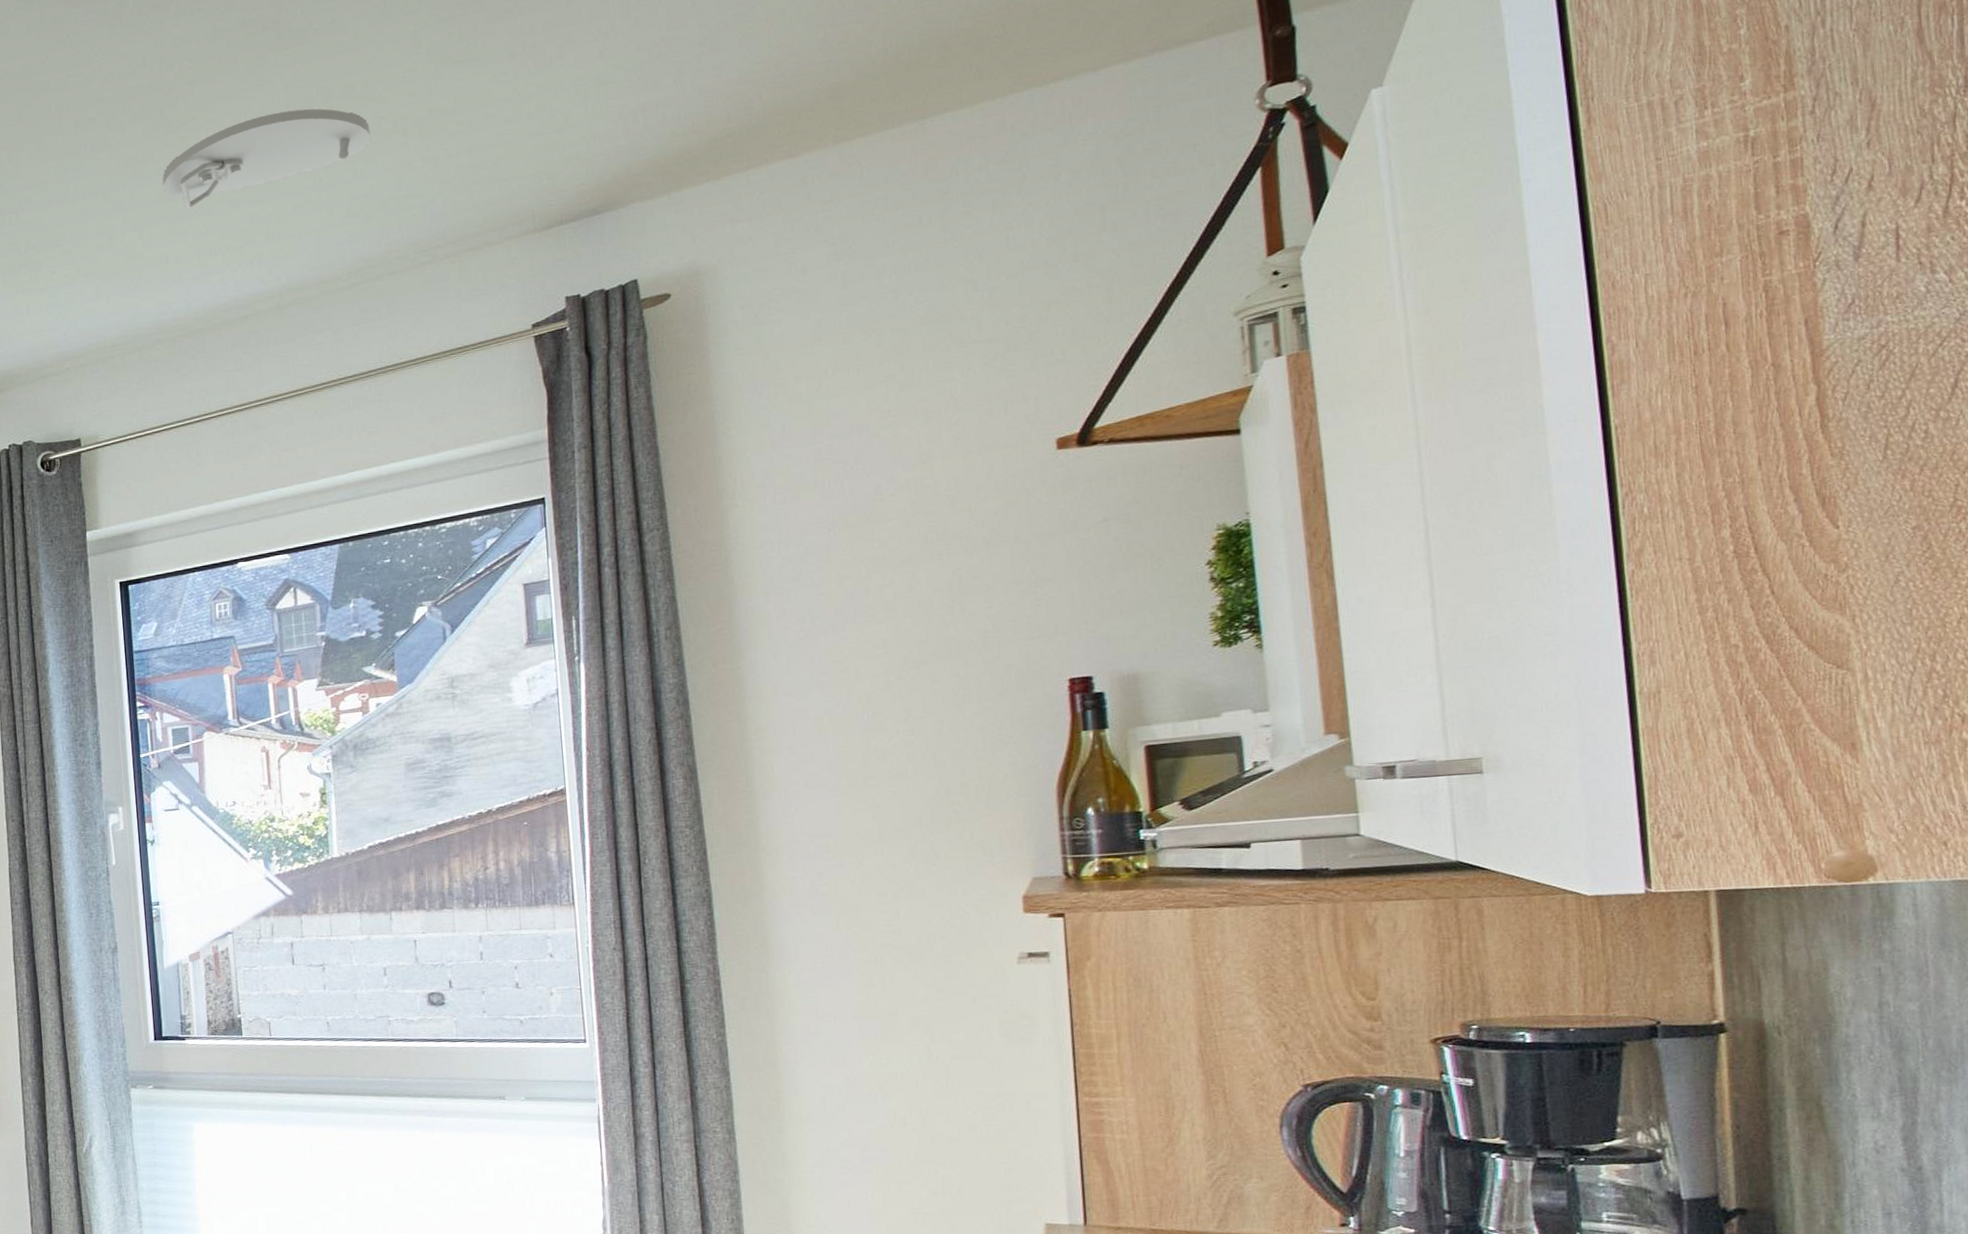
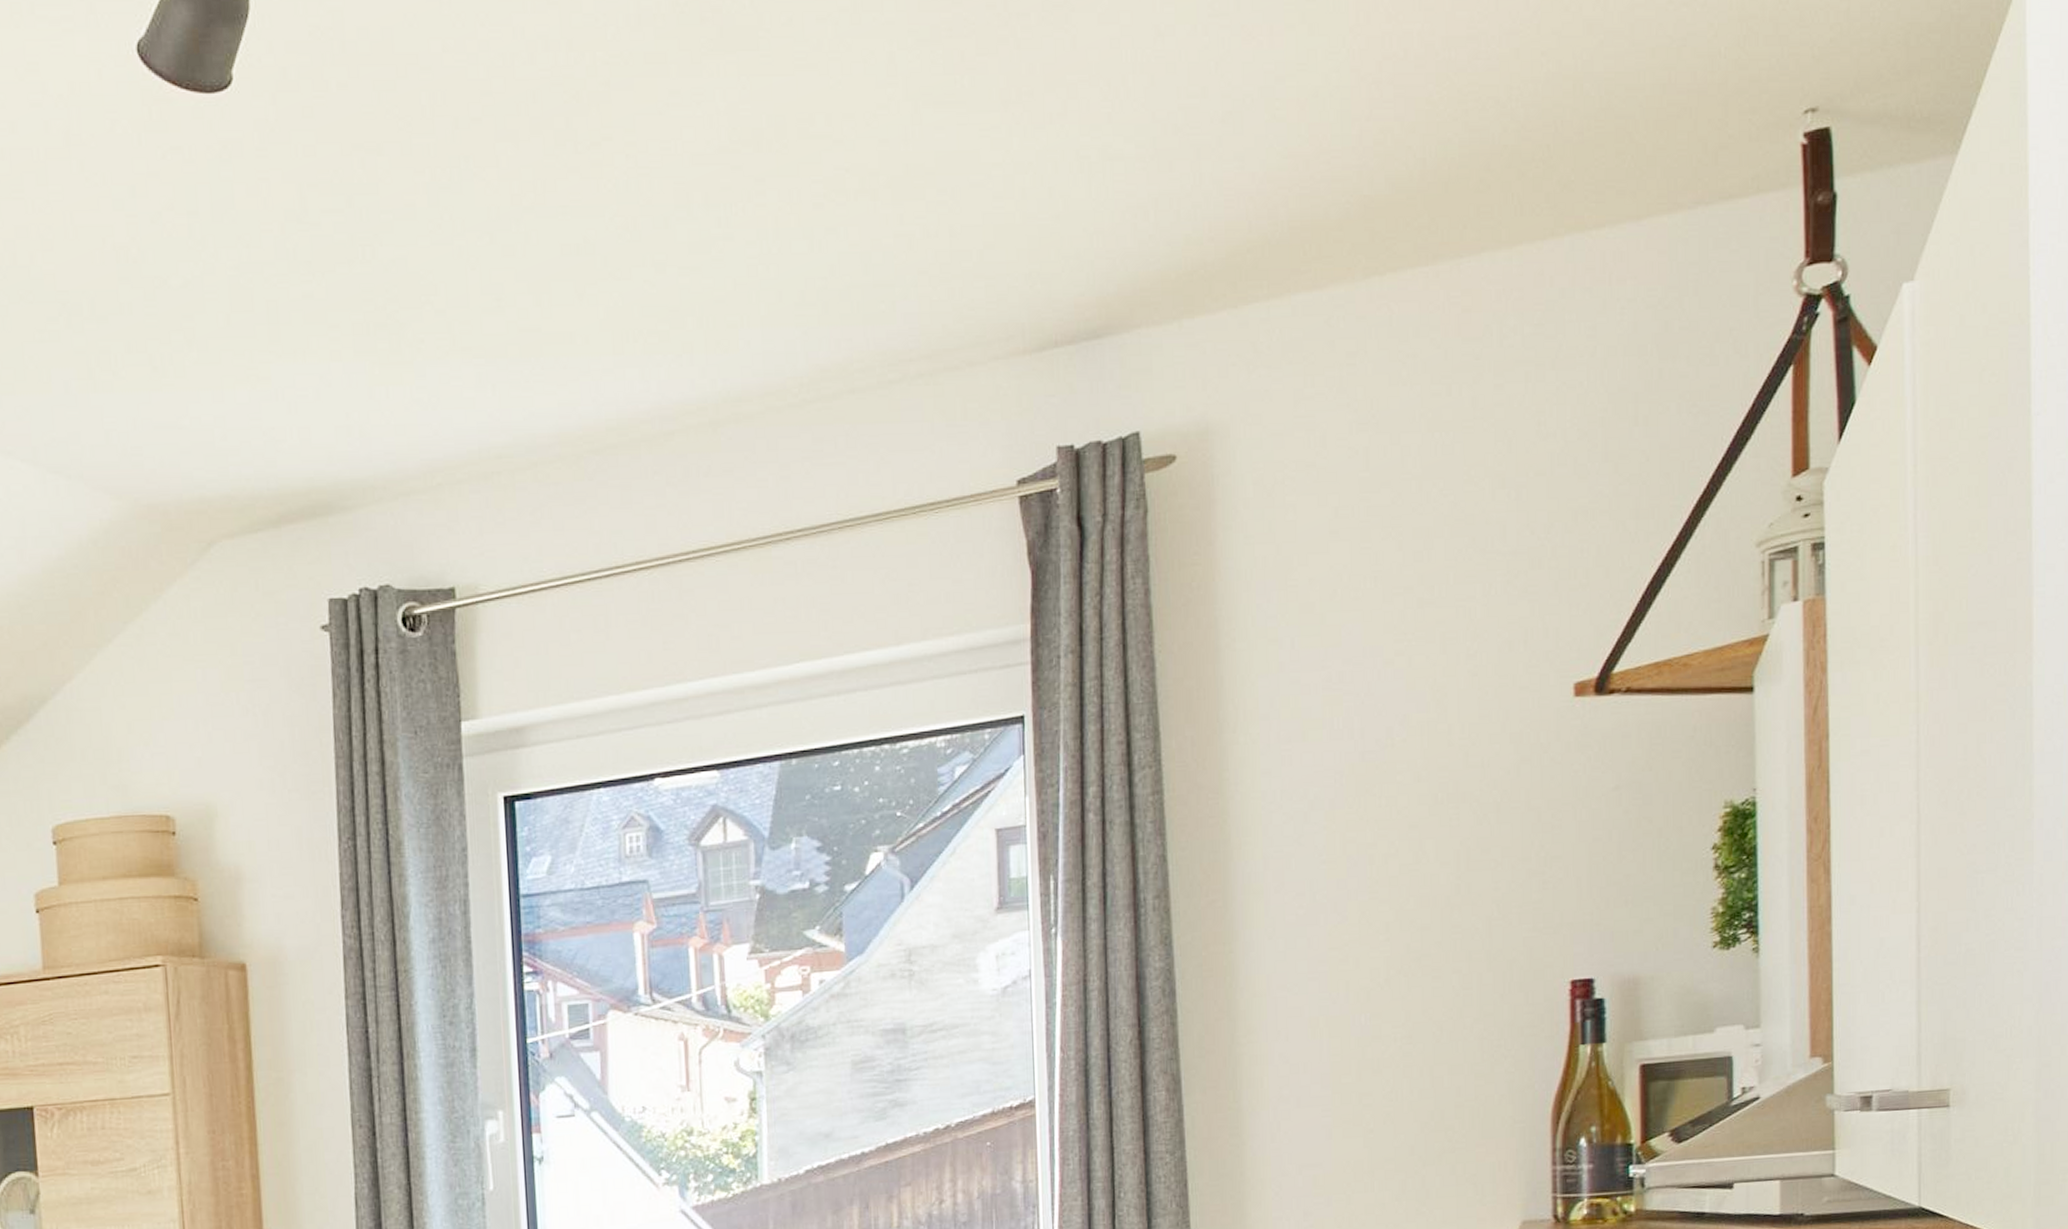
smoke detector: present [162,108,371,209] -> none [567,143,832,268]

